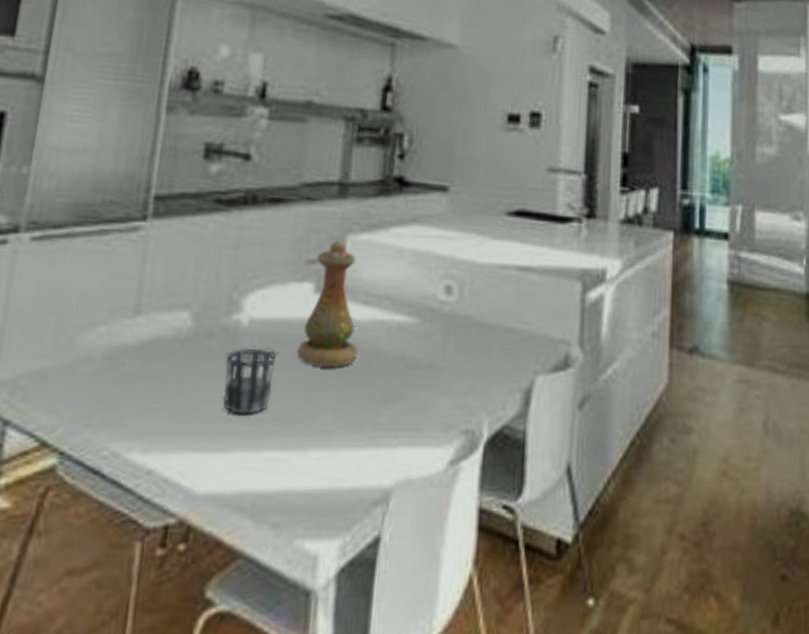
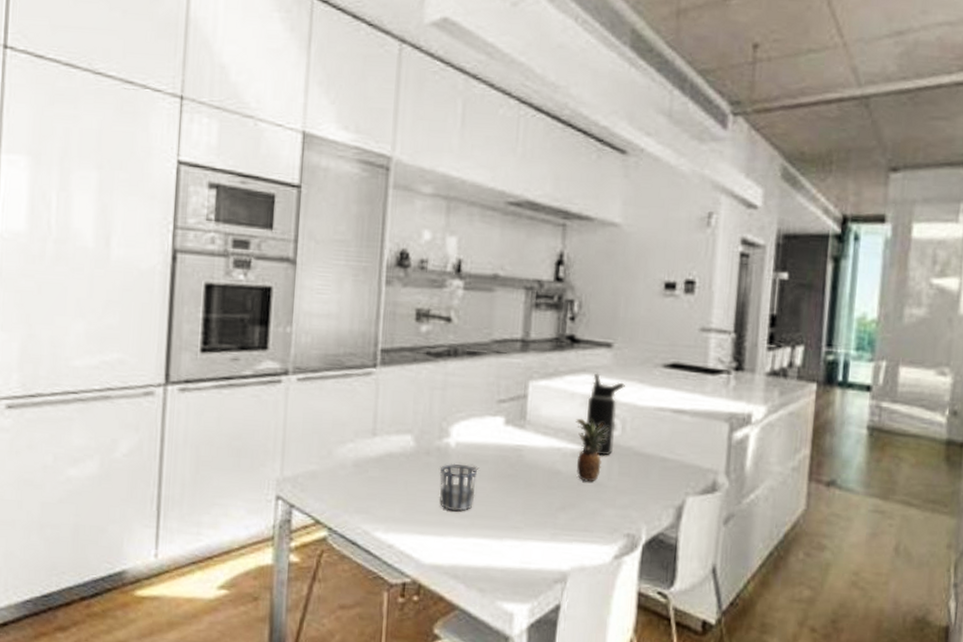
vase: present [297,238,358,367] -> none [493,384,540,481]
fruit: none [403,281,444,364] -> present [576,418,609,482]
water bottle: none [417,223,463,329] -> present [587,373,625,456]

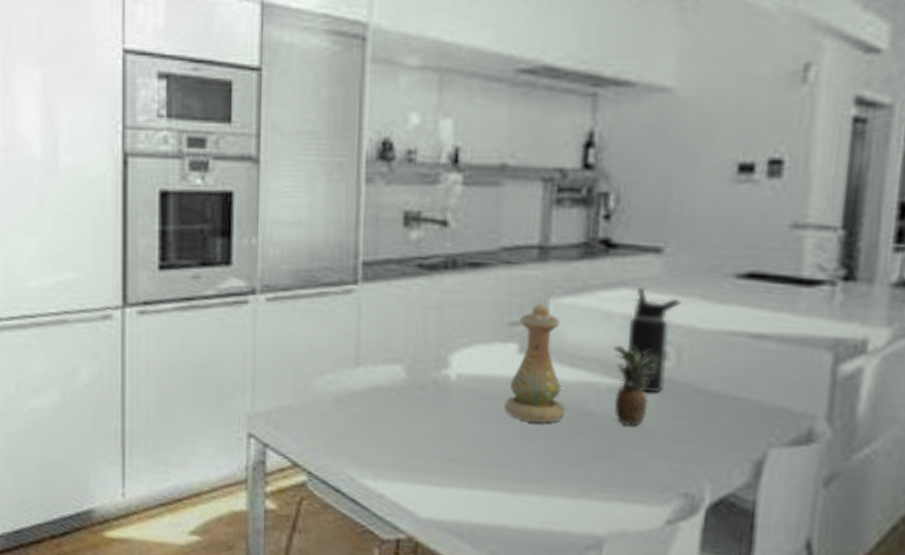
cup: present [440,463,477,511] -> none [438,399,484,458]
vase: none [493,384,540,481] -> present [505,301,565,423]

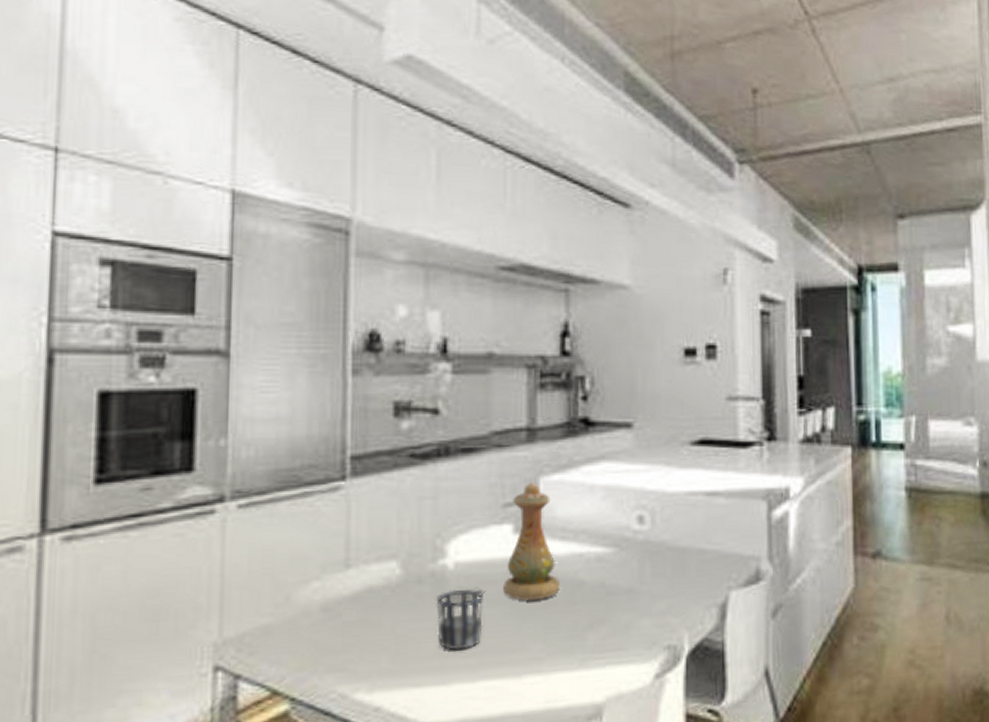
cup: none [438,399,484,458] -> present [437,589,483,651]
fruit: present [613,345,659,427] -> none [598,514,637,590]
water bottle: present [628,287,681,394] -> none [611,459,651,557]

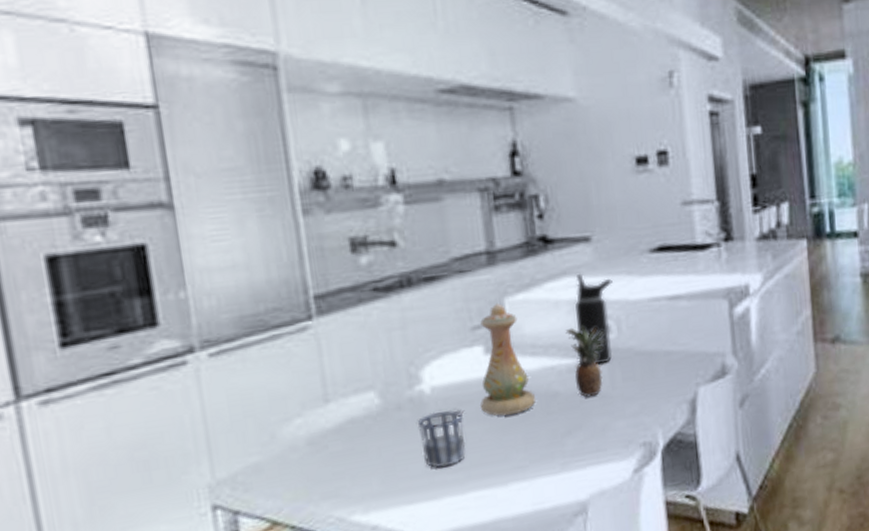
fruit: none [598,514,637,590] -> present [565,326,605,397]
water bottle: none [611,459,651,557] -> present [575,273,613,365]

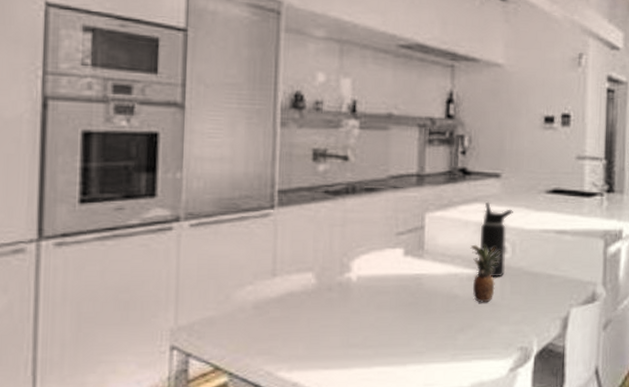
cup: present [418,410,466,469] -> none [343,297,379,343]
vase: present [480,302,535,416] -> none [394,216,438,308]

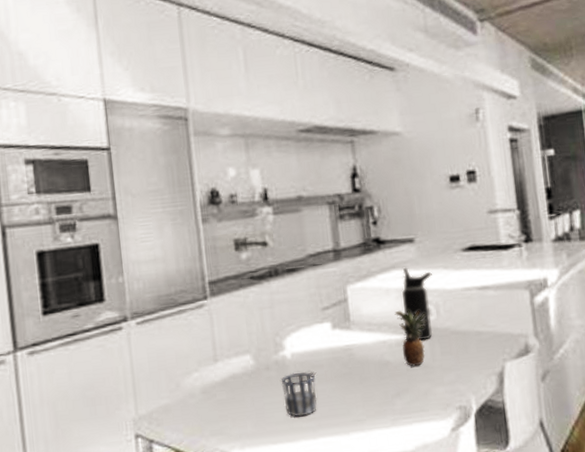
cup: none [343,297,379,343] -> present [282,372,317,417]

